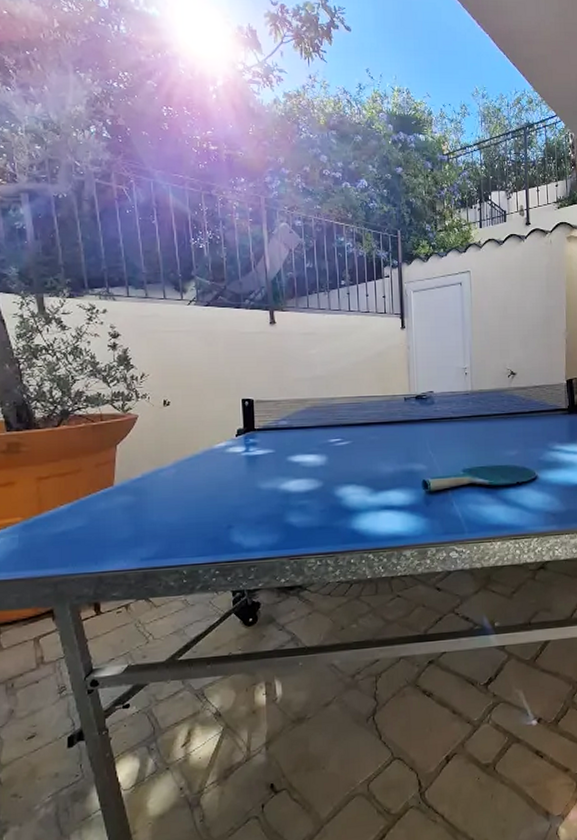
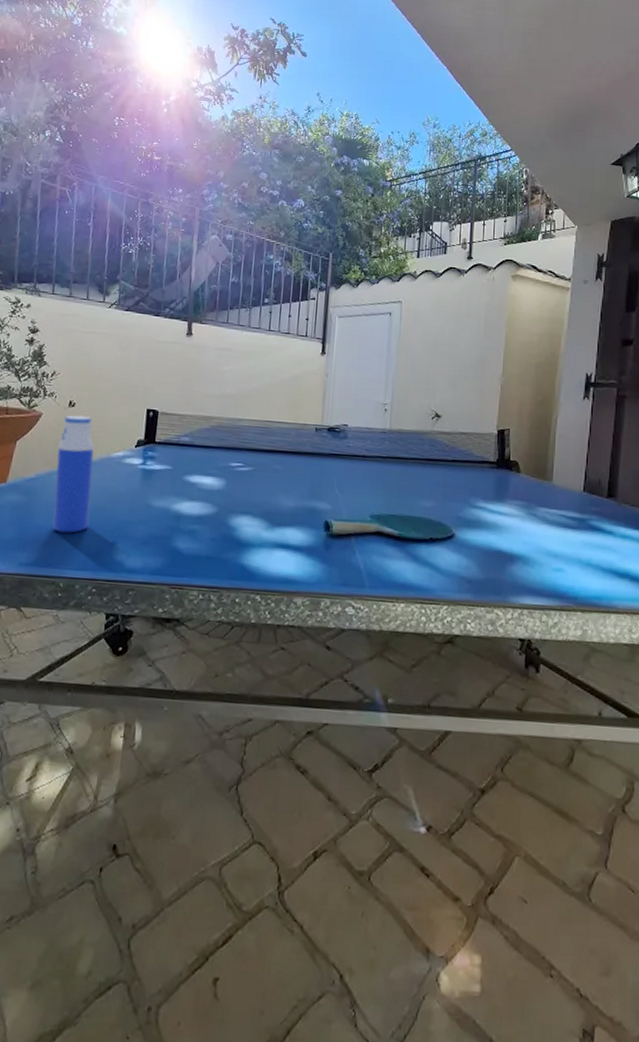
water bottle: none [159,413,203,525] -> present [52,415,94,533]

